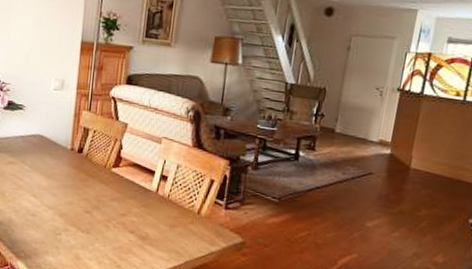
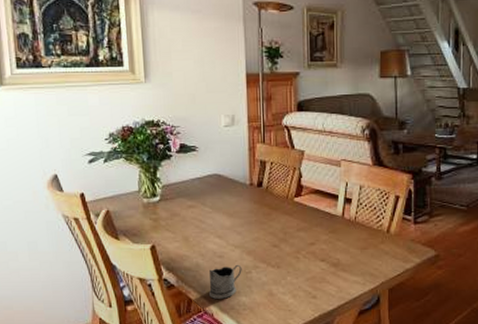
tea glass holder: none [17,224,53,256] -> present [208,264,242,299]

